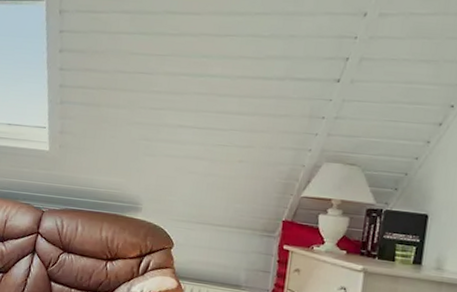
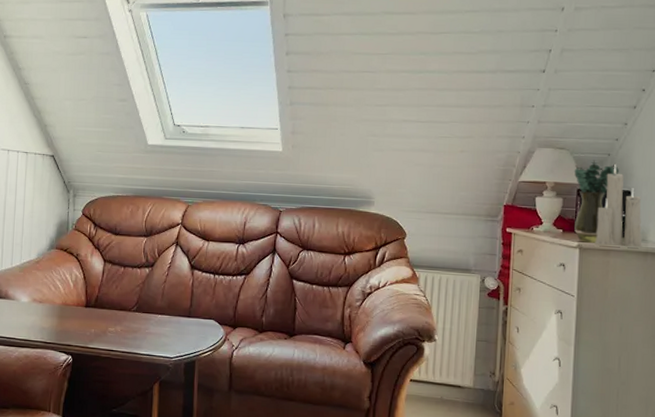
vase: none [360,179,417,268] -> present [574,160,619,243]
candle: none [382,185,440,277] -> present [595,165,642,248]

